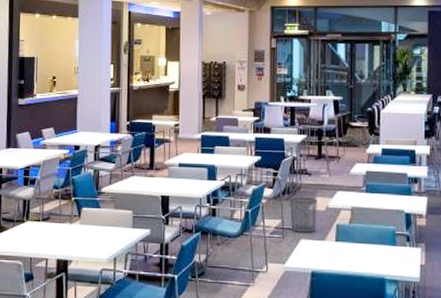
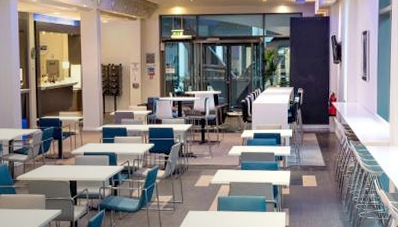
waste bin: present [290,197,317,233] -> none [180,176,202,205]

